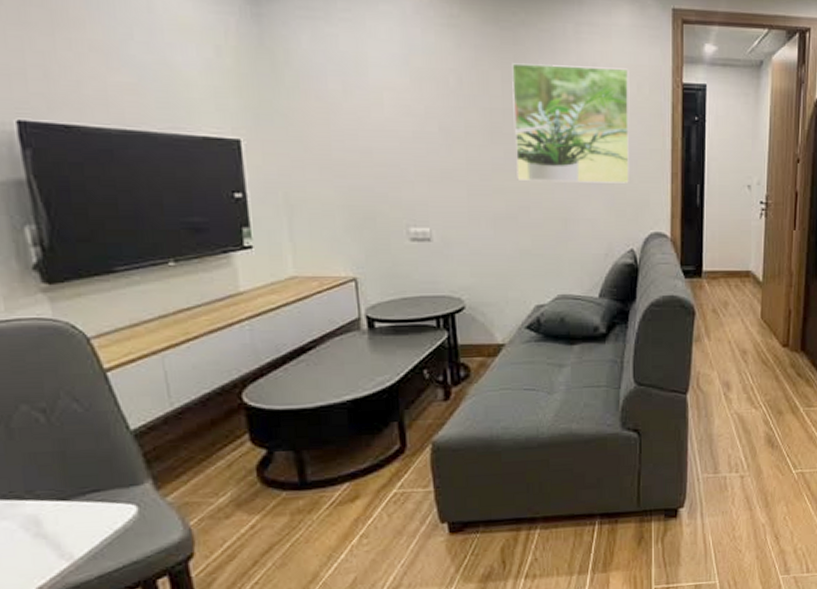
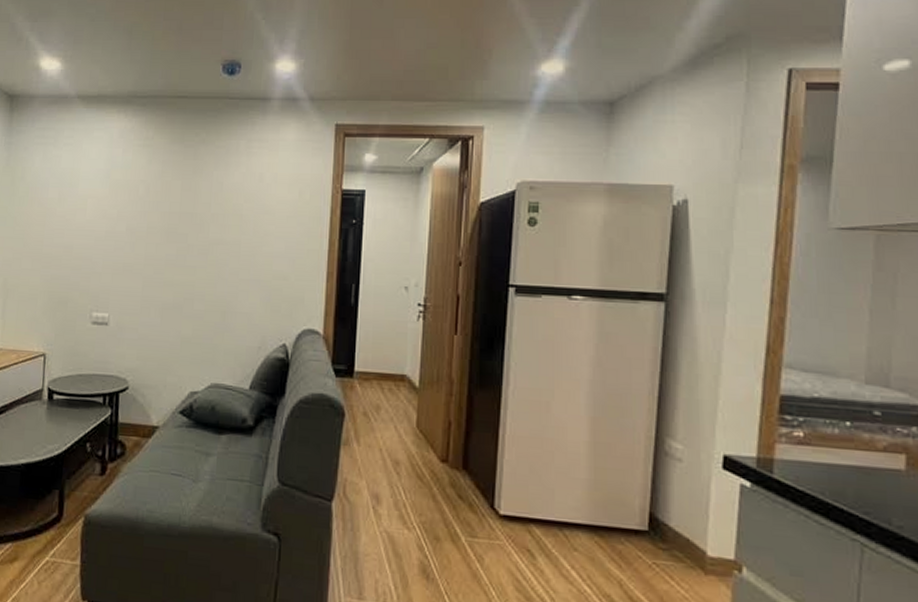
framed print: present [512,63,630,183] -> none [185,174,292,281]

